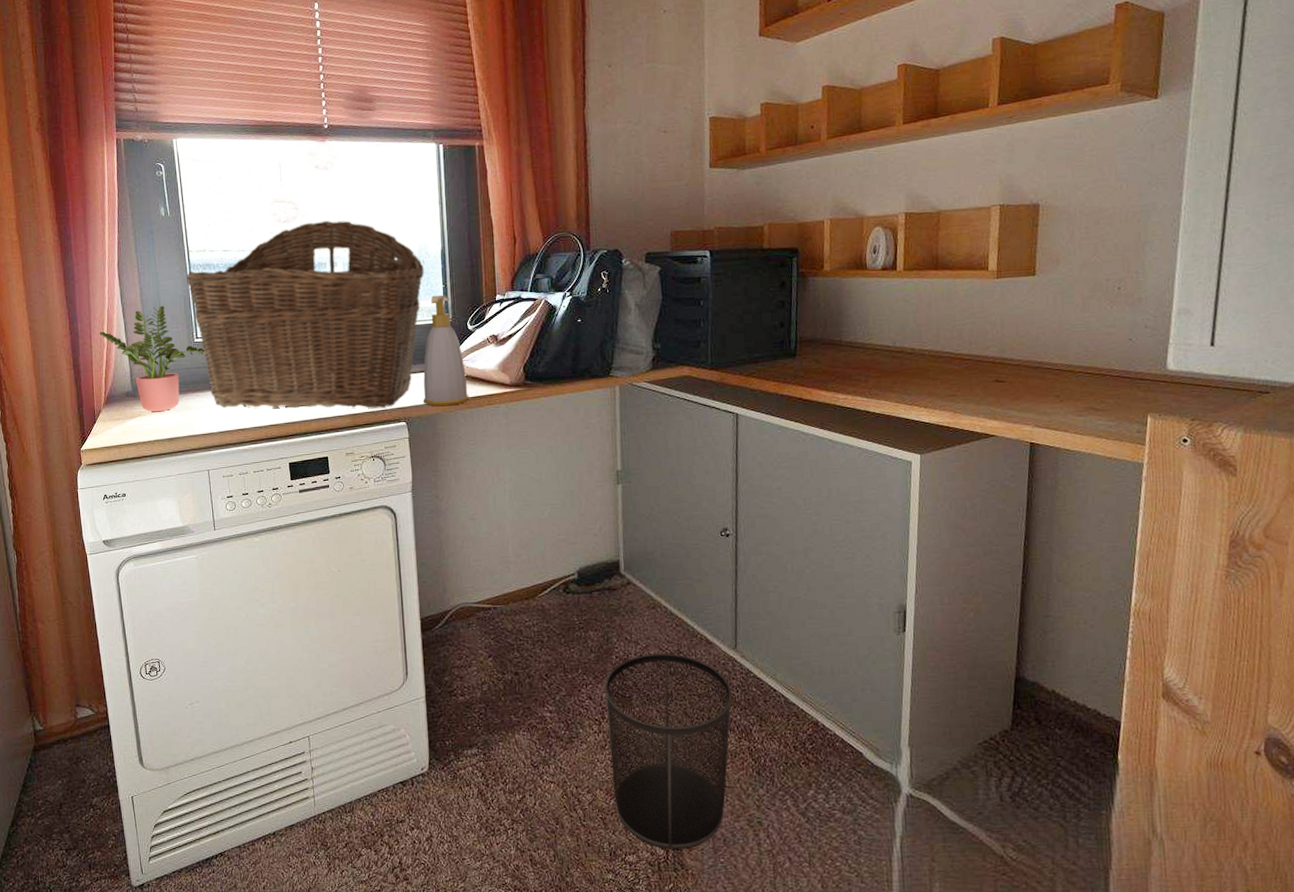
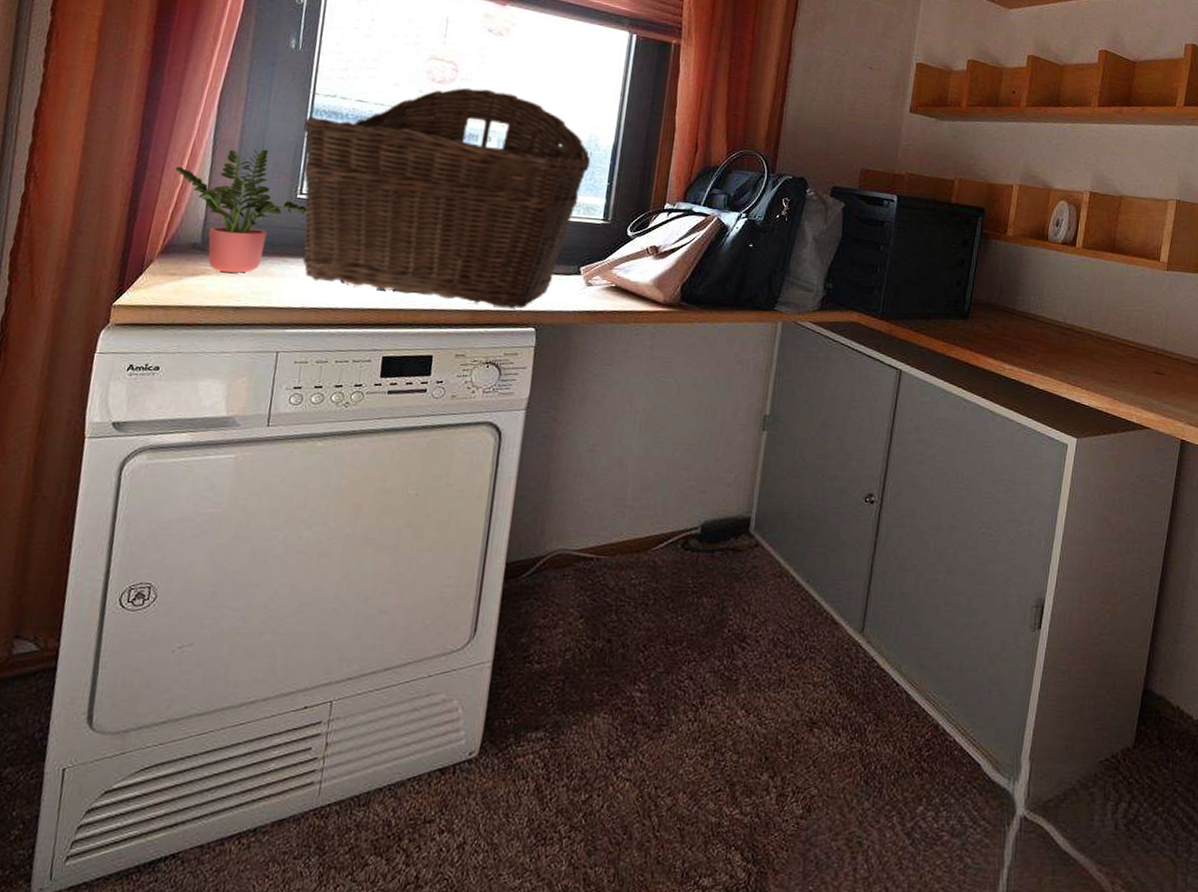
soap bottle: present [423,294,469,407] -> none [560,192,616,318]
waste bin: present [604,653,733,850] -> none [698,630,852,873]

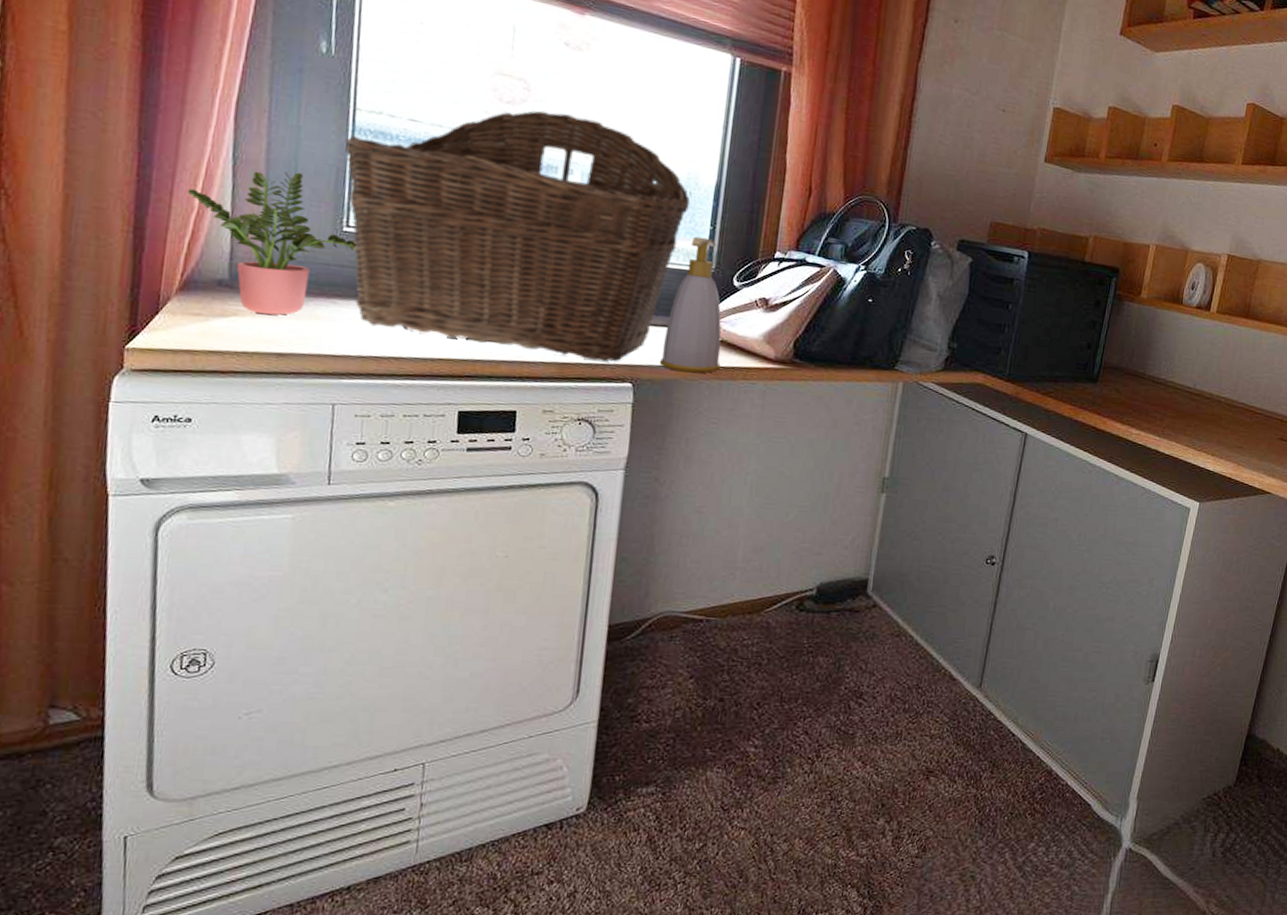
soap bottle: none [560,192,616,318] -> present [659,236,722,374]

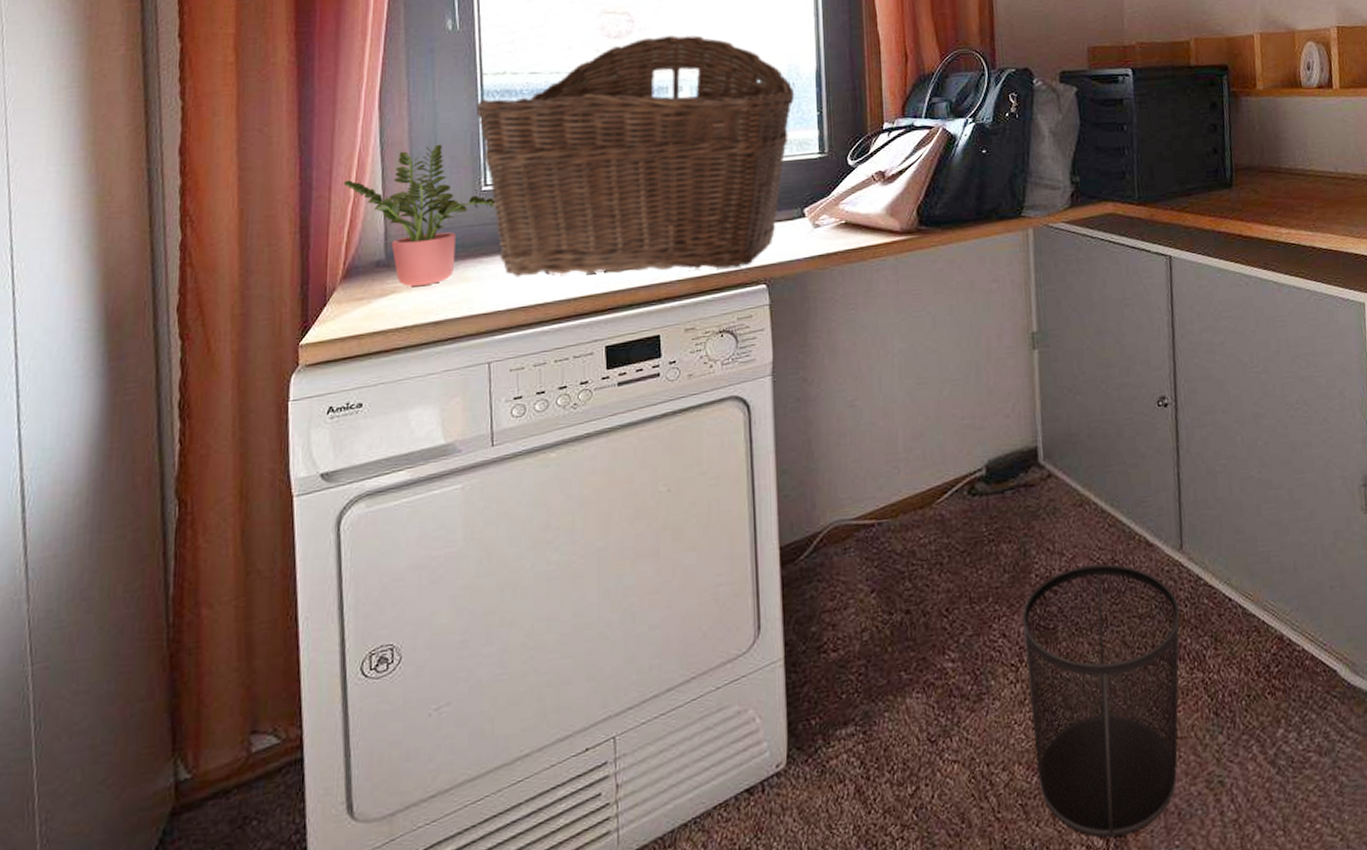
soap bottle: present [659,236,722,374] -> none [789,123,849,263]
waste bin: none [815,686,969,906] -> present [1022,564,1181,838]

